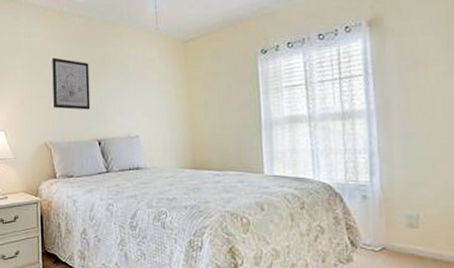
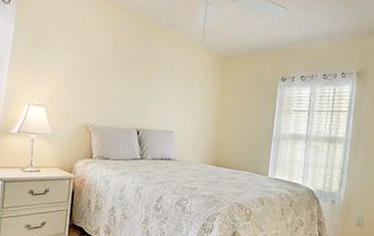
wall art: present [52,57,91,110] -> none [99,46,138,101]

